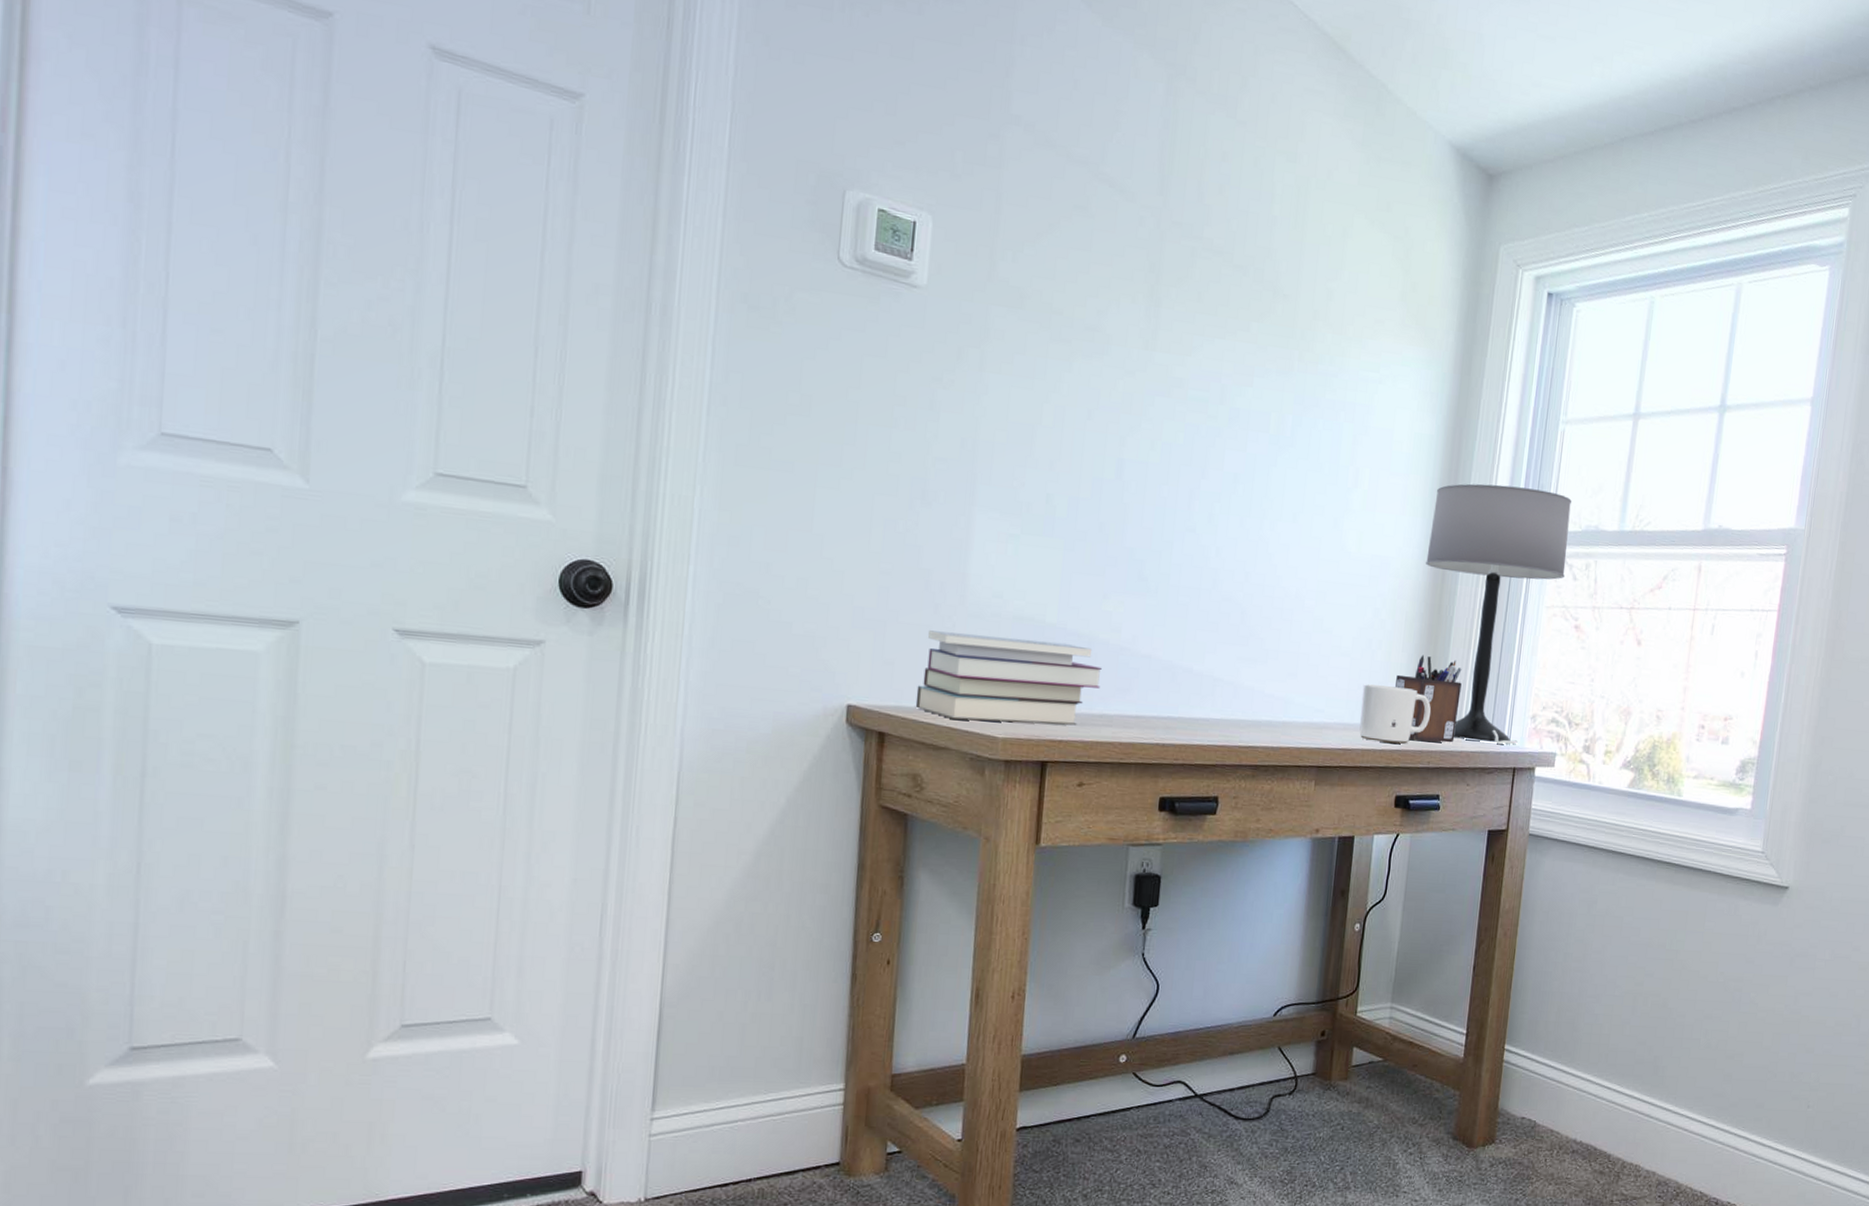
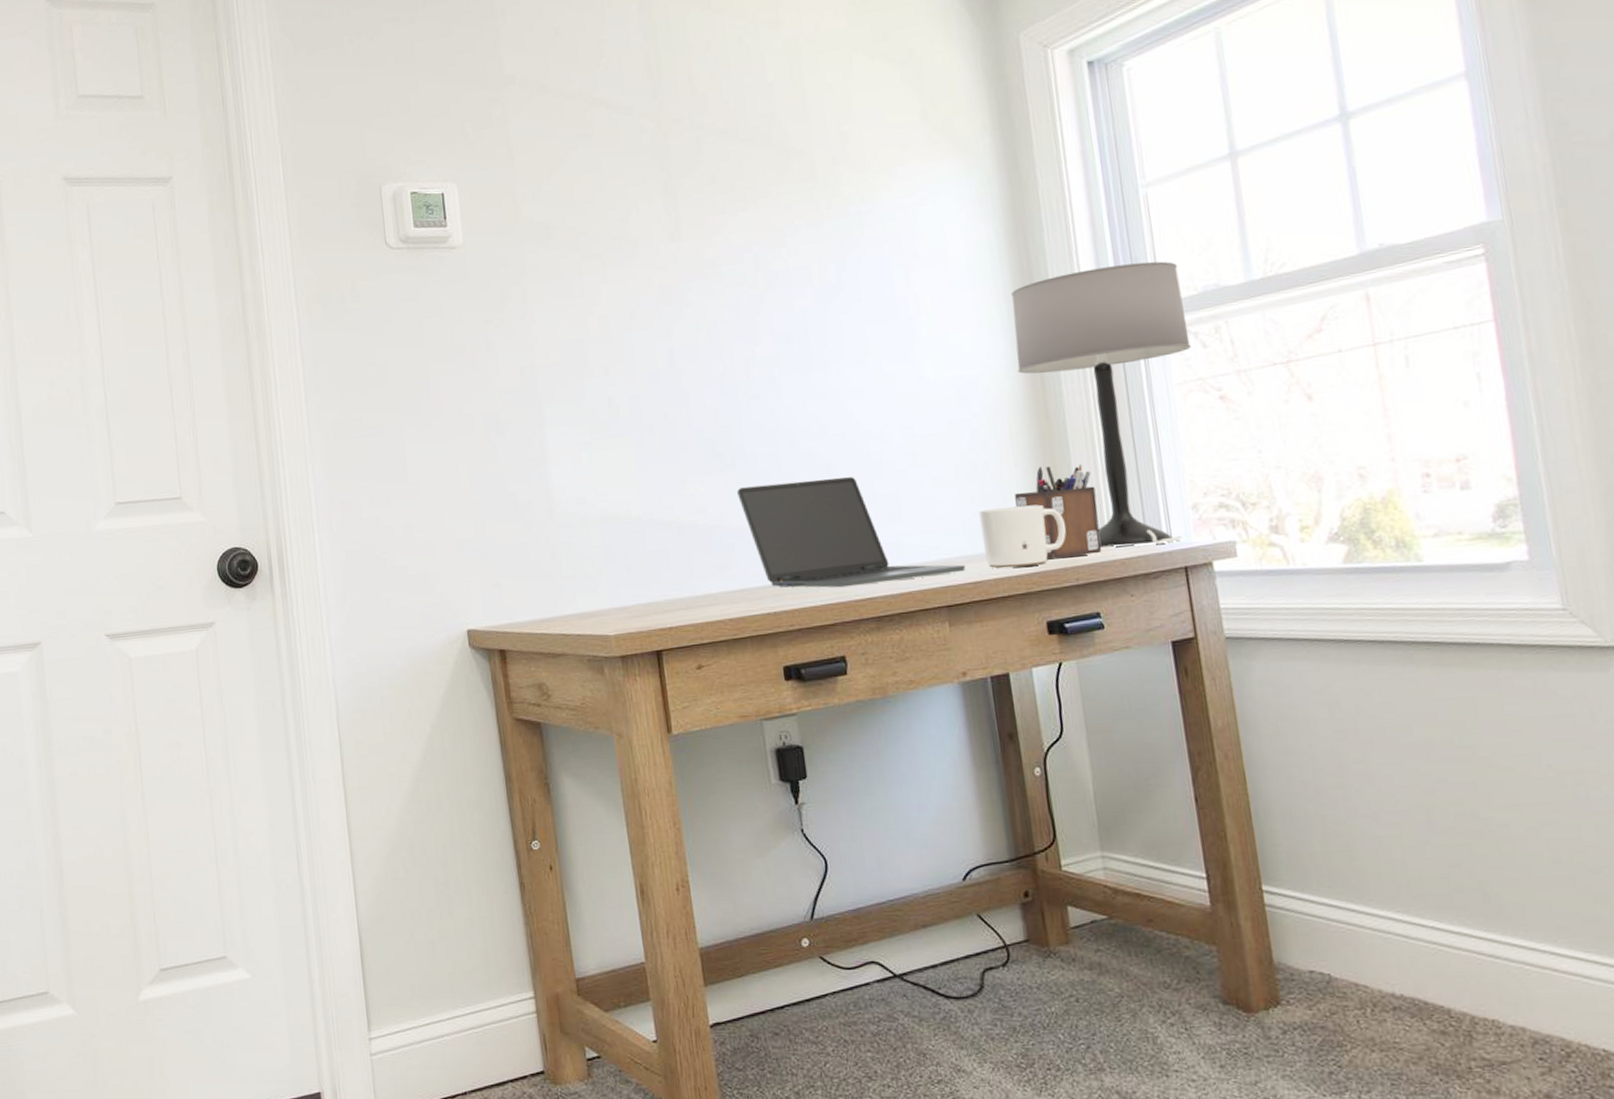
books: present [915,630,1102,726] -> none [525,532,698,626]
laptop: none [1153,616,1340,738] -> present [737,477,965,588]

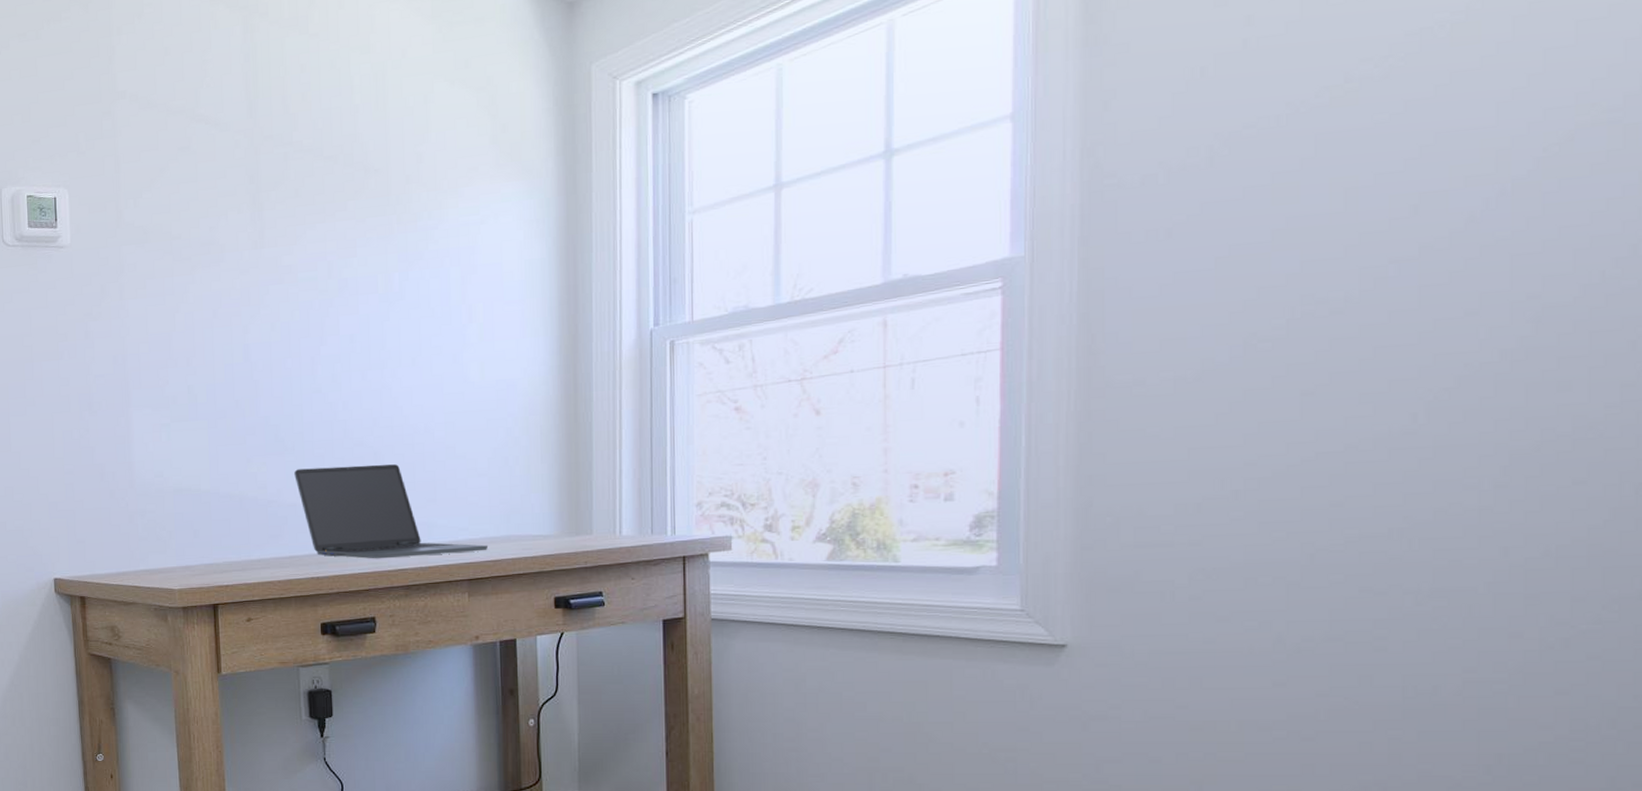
mug: present [978,504,1067,569] -> none [505,496,582,550]
table lamp: present [1012,261,1191,548] -> none [554,282,715,536]
desk organizer: present [1015,463,1102,560] -> none [539,462,612,544]

